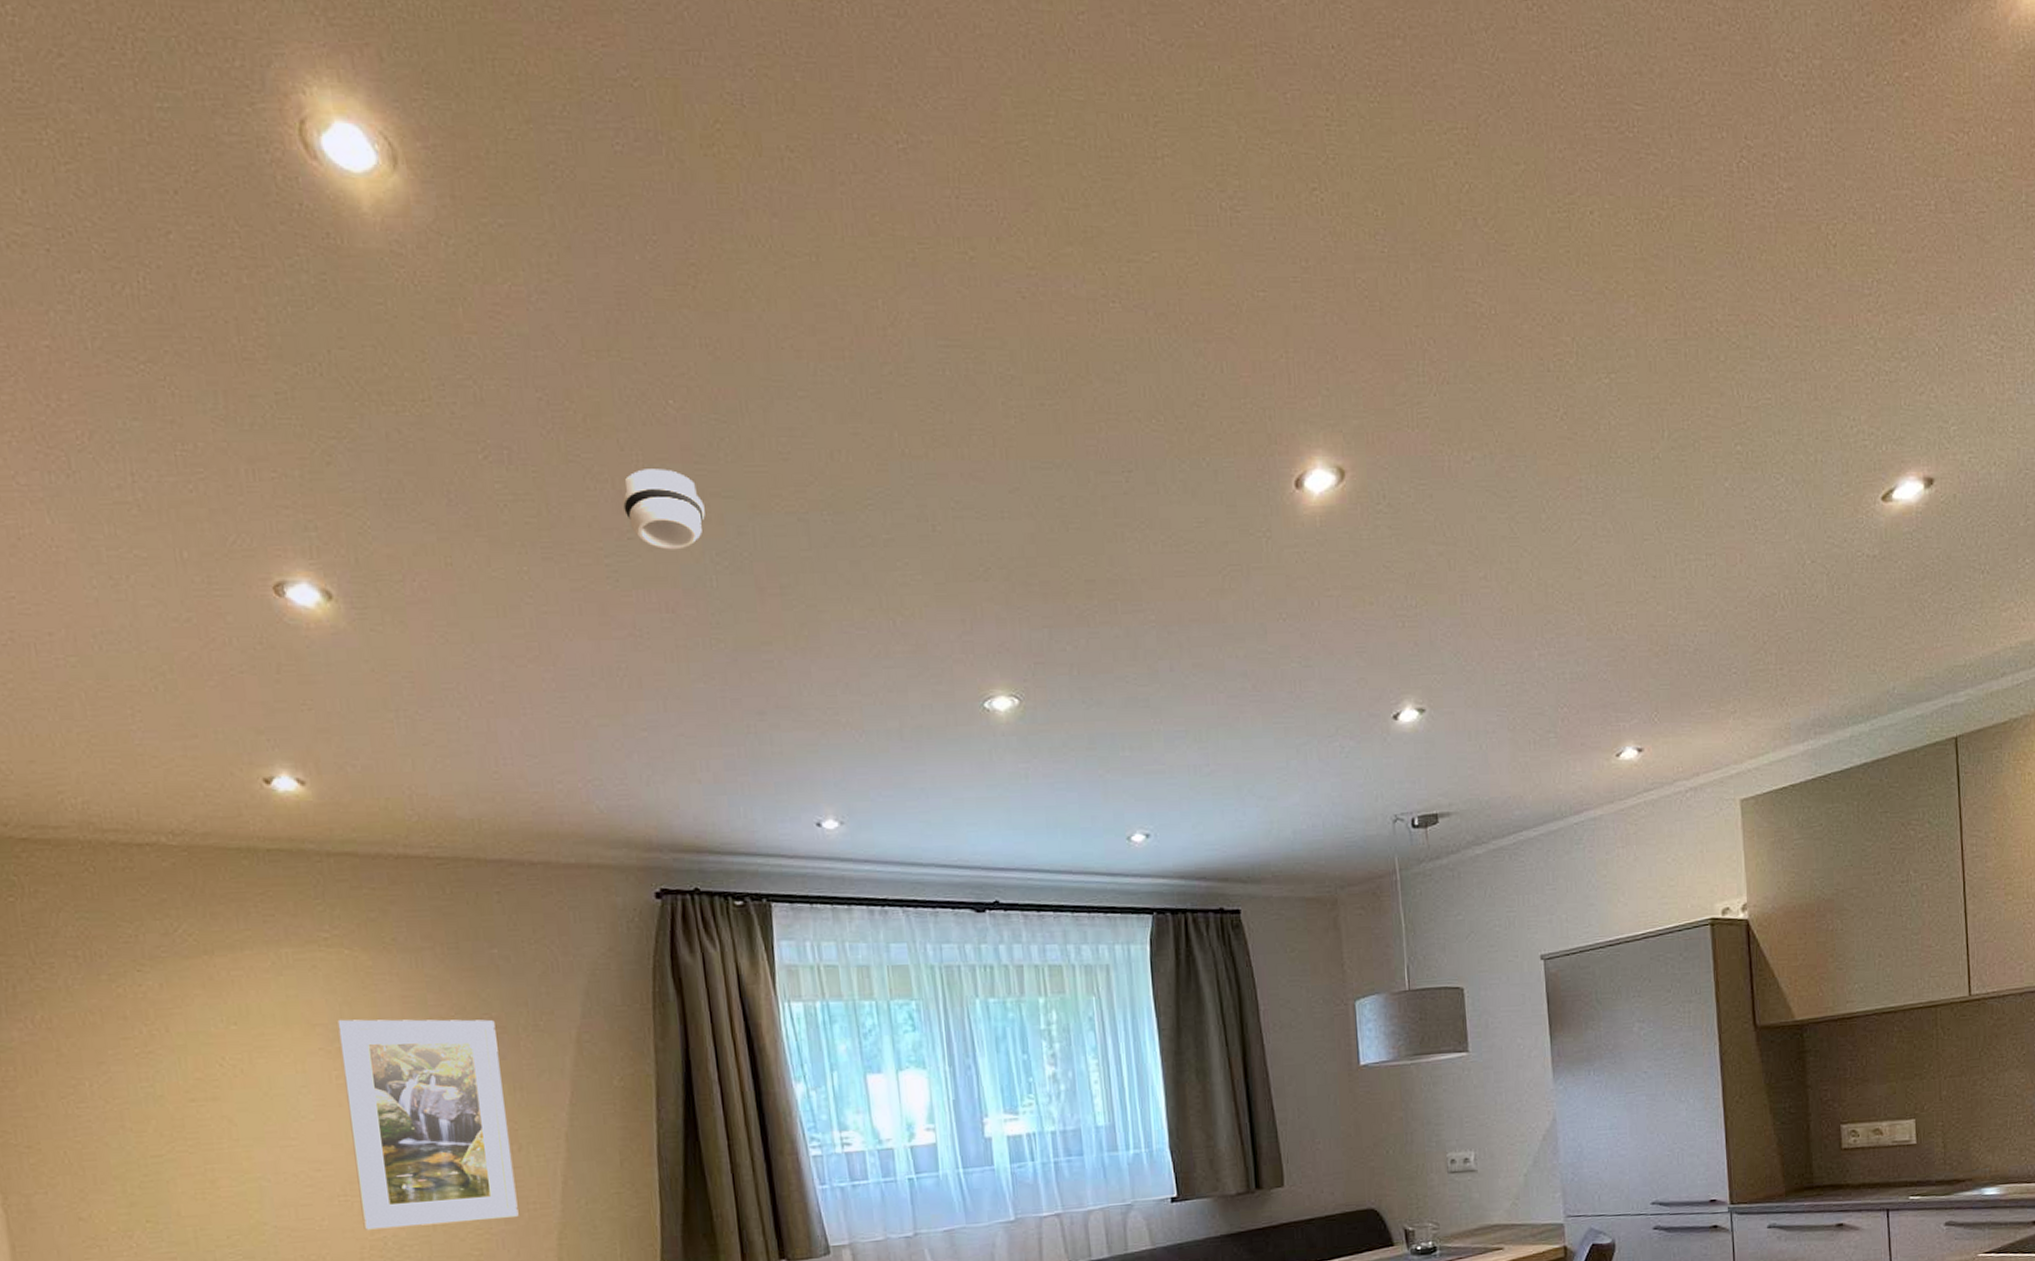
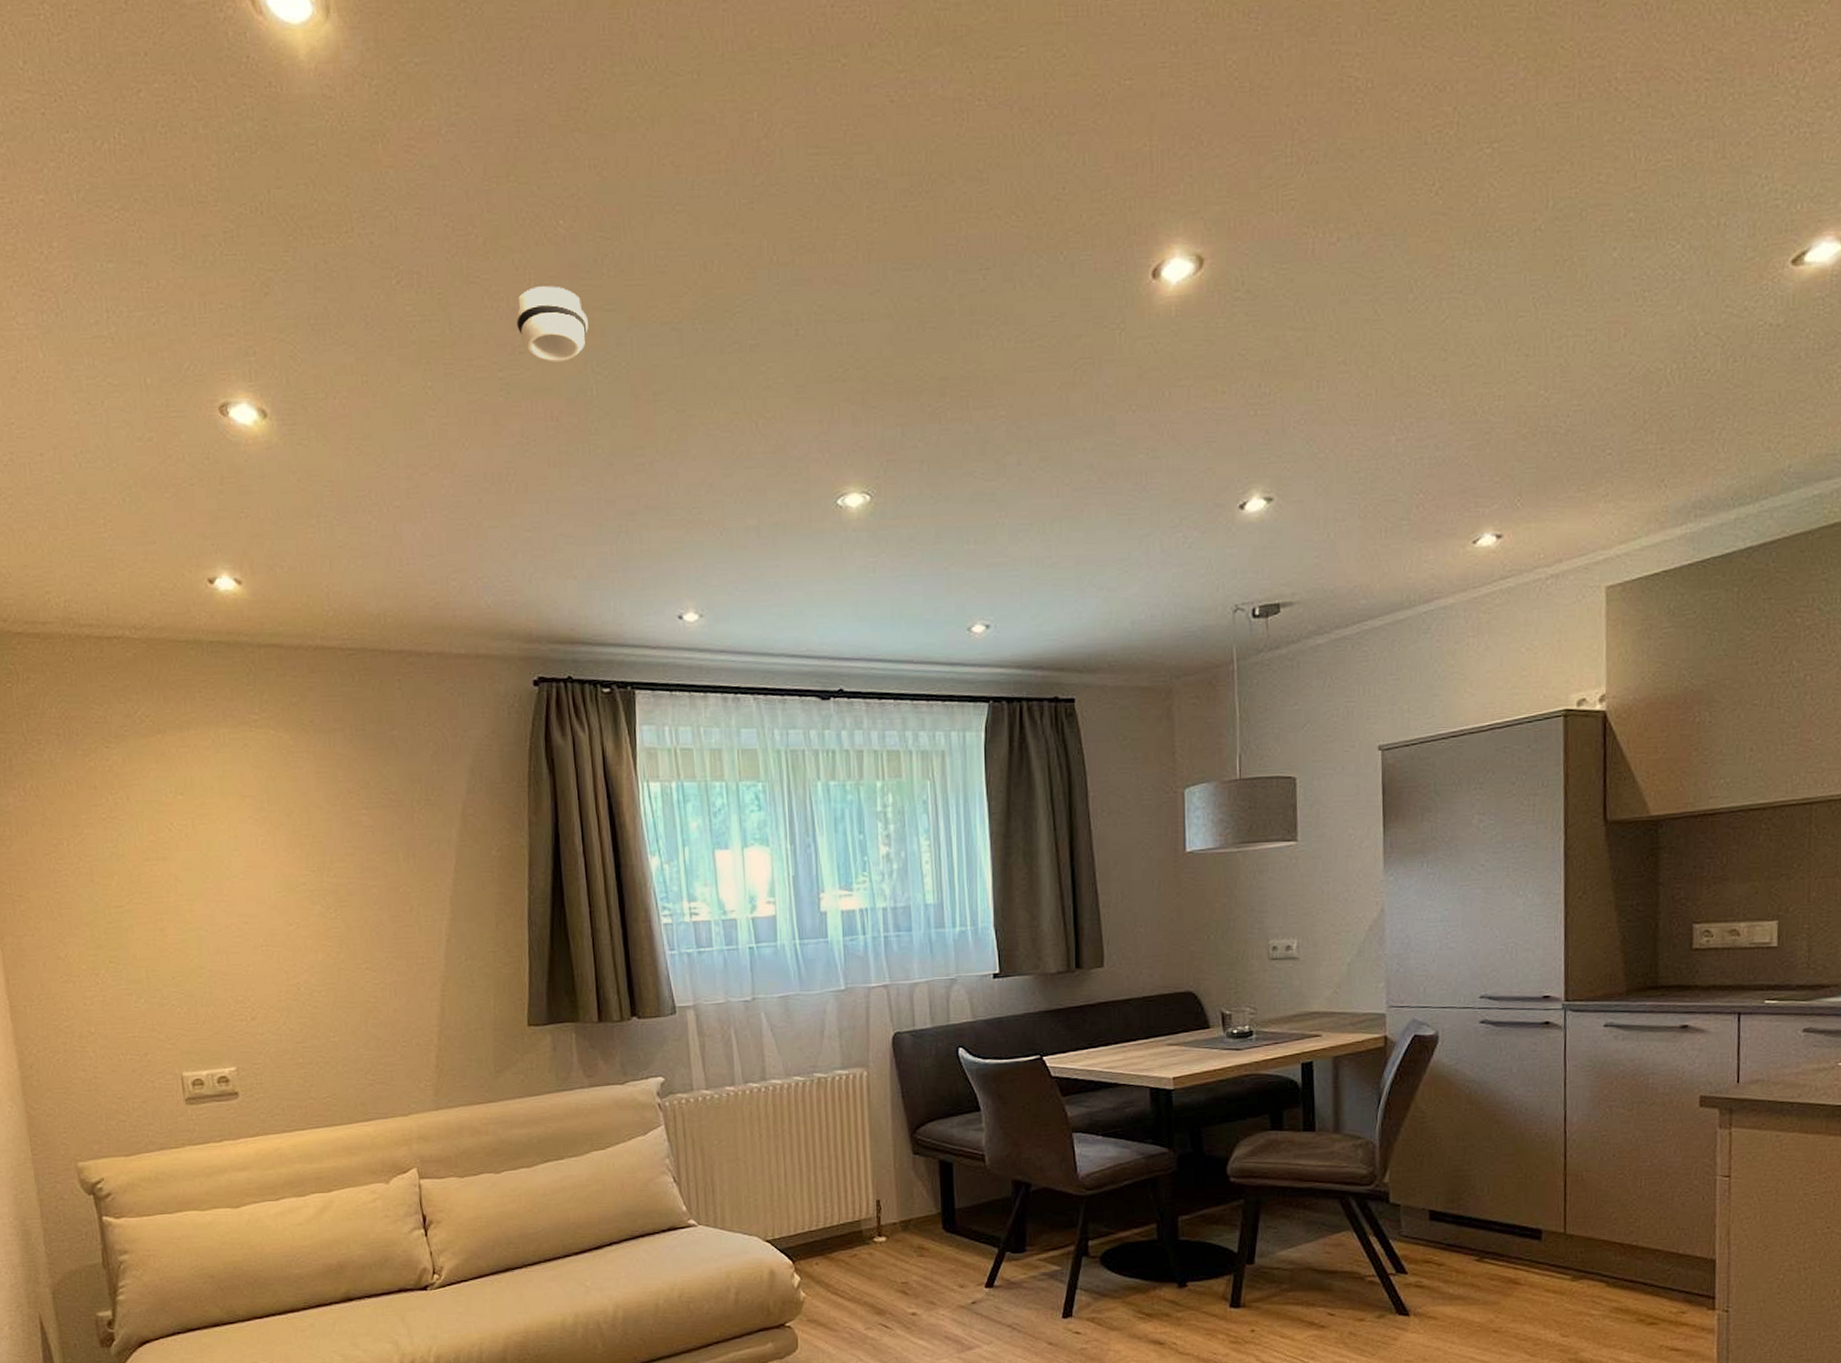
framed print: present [337,1019,519,1230] -> none [264,791,409,976]

